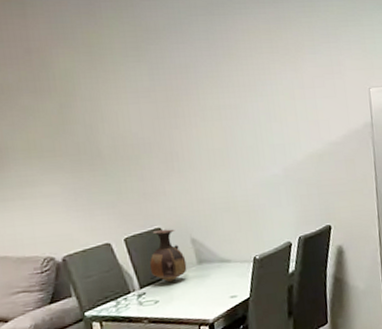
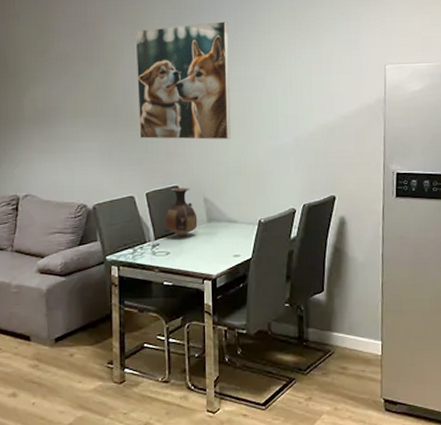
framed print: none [91,45,215,179] -> present [135,21,231,140]

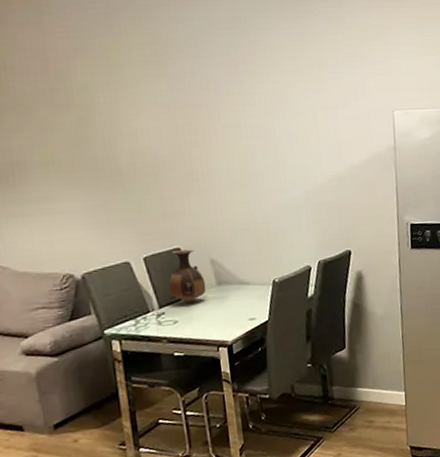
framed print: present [135,21,231,140] -> none [110,60,235,196]

